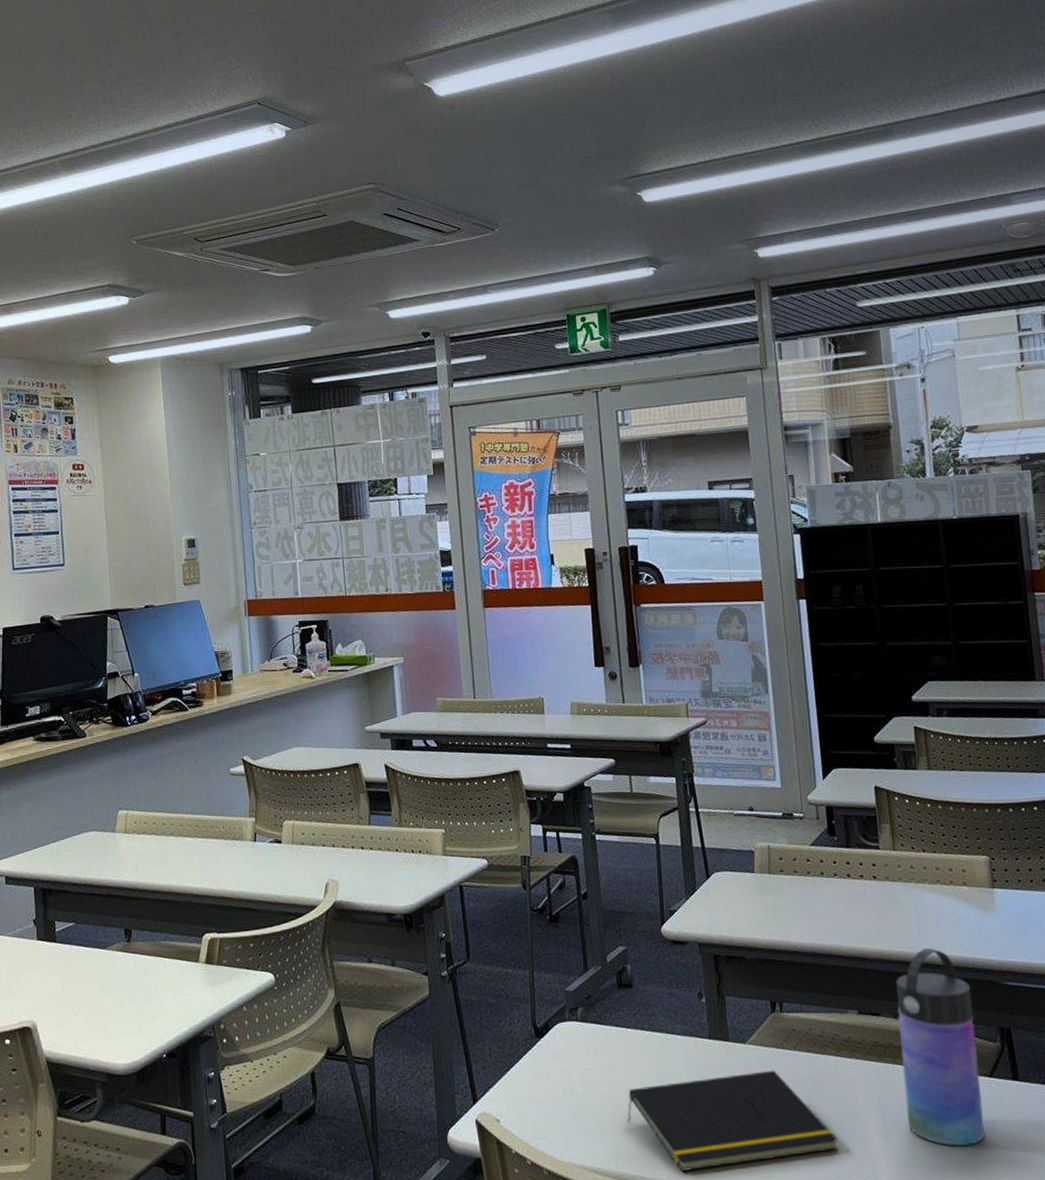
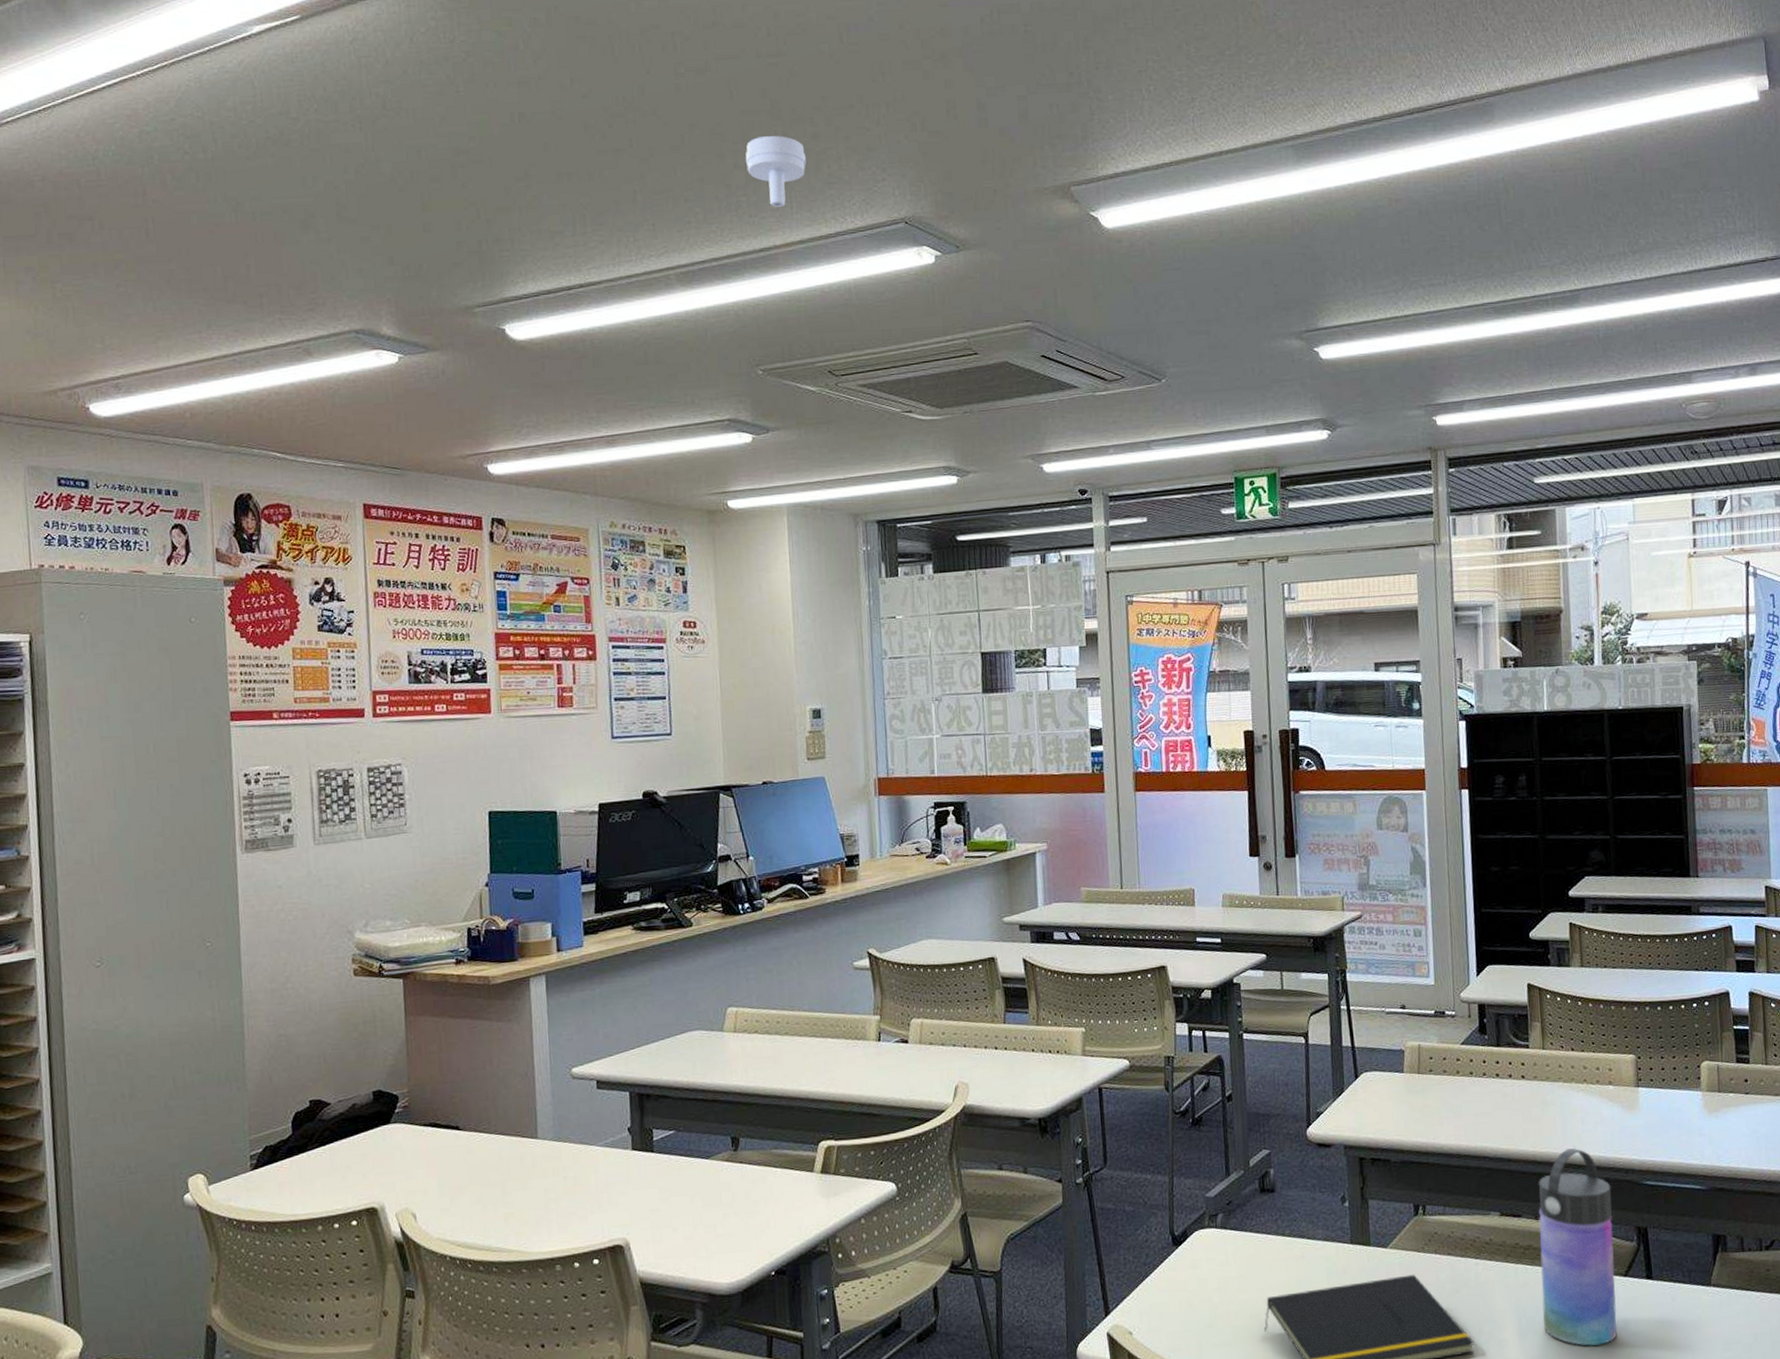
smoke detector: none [118,36,170,98] -> present [746,135,806,207]

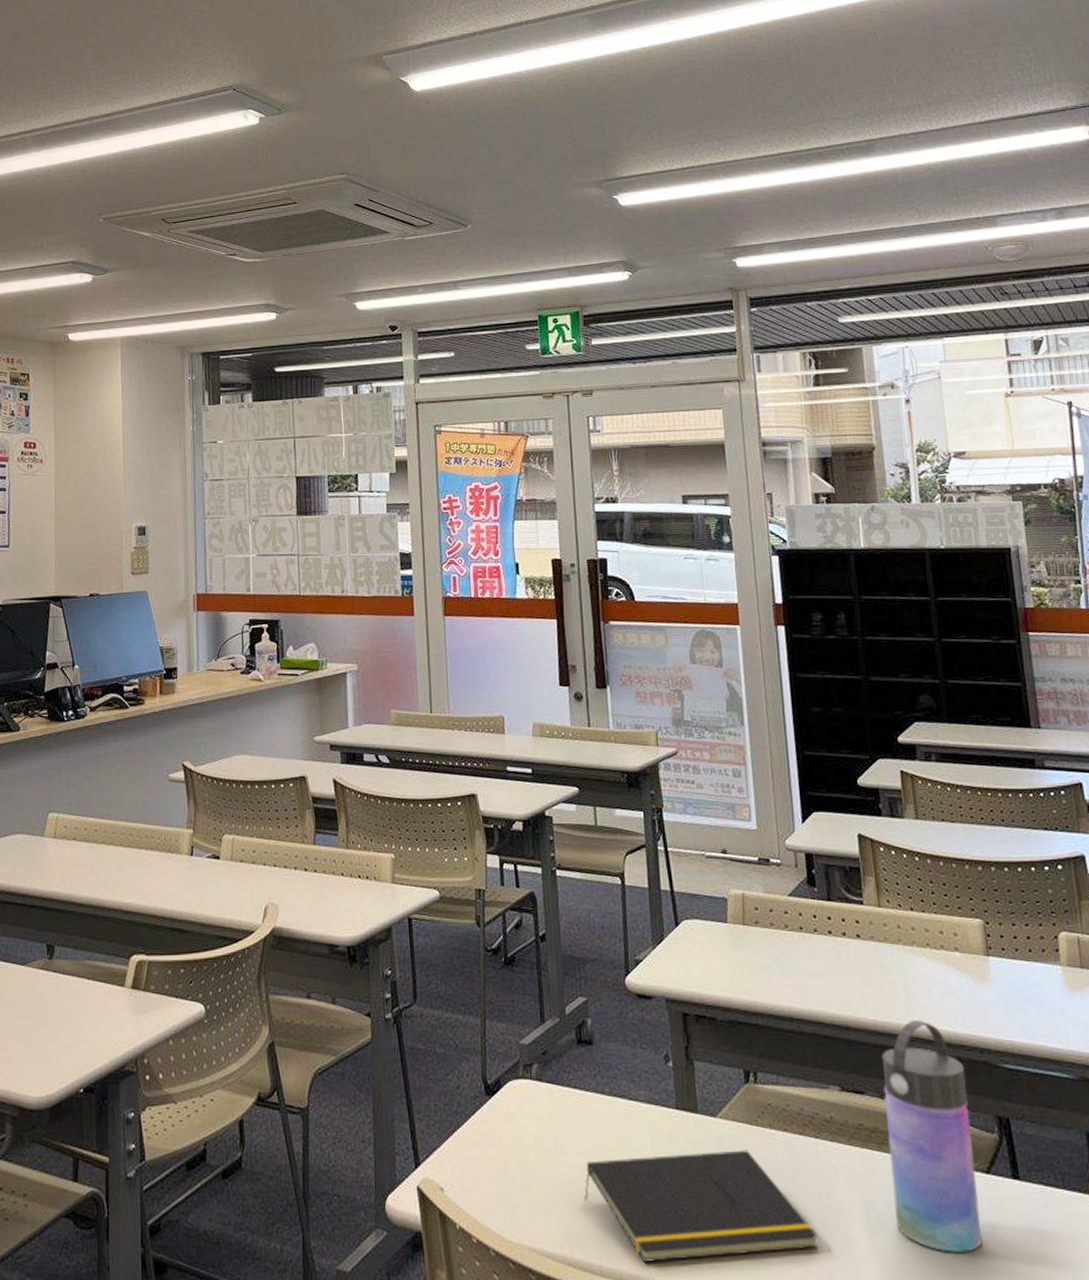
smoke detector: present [746,135,806,207] -> none [96,18,148,79]

